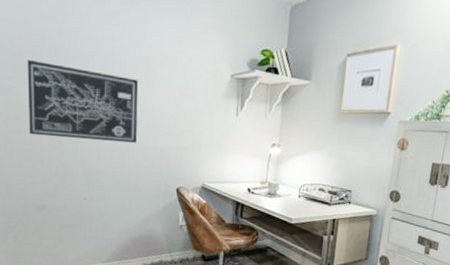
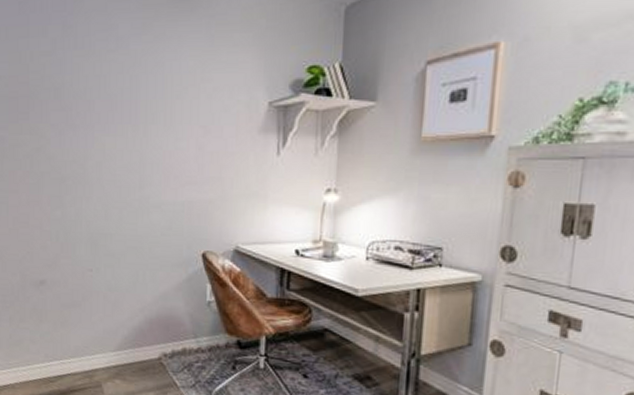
wall art: present [27,59,139,143] -> none [24,104,153,198]

